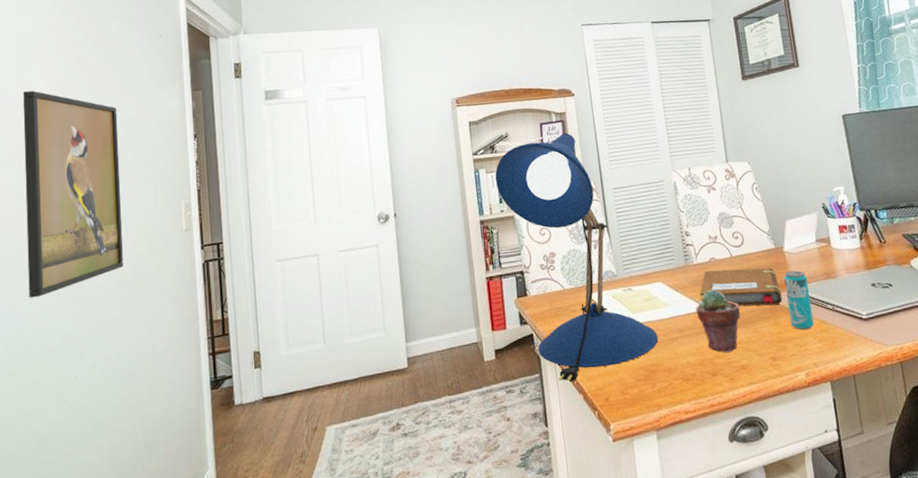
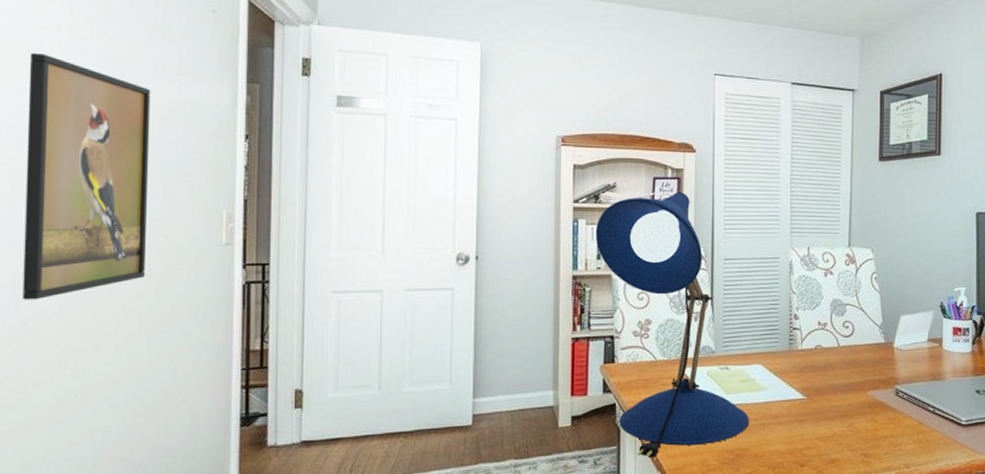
potted succulent: present [695,290,741,353] -> none [793,379,839,445]
notebook: present [699,267,782,307] -> none [799,357,883,402]
beverage can: present [784,270,814,330] -> none [889,368,913,430]

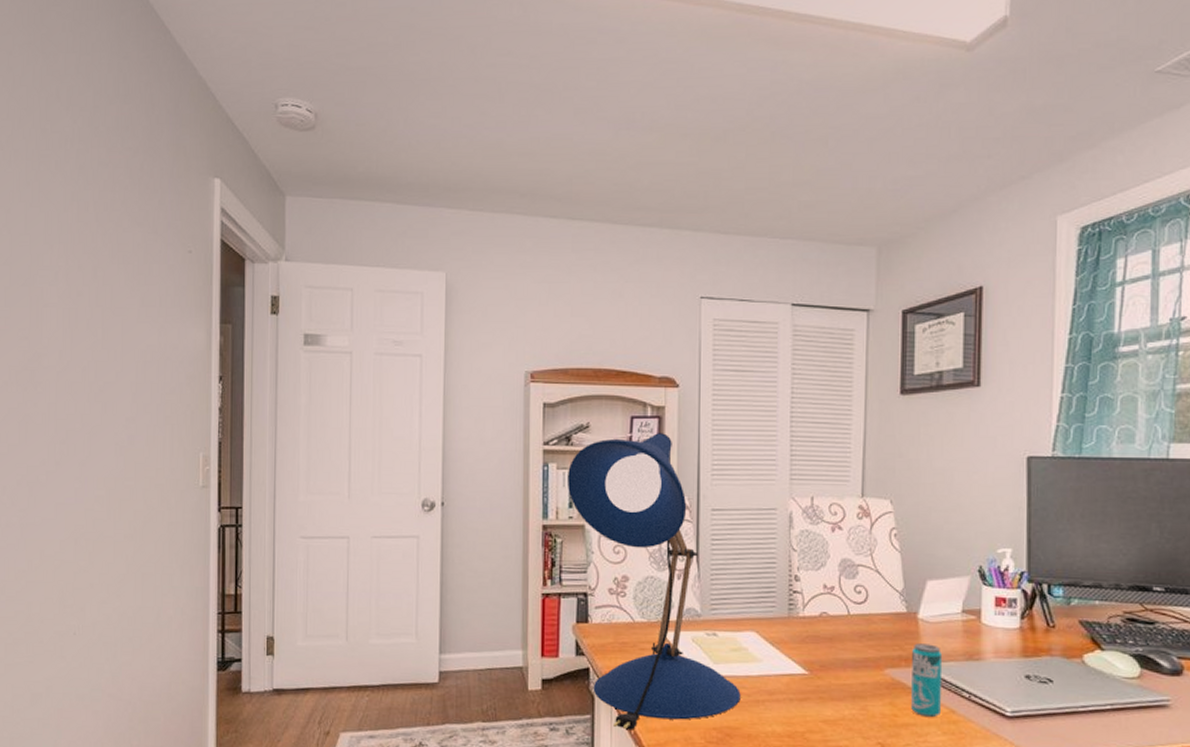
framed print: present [22,53,151,300] -> none [29,301,135,539]
beverage can: none [889,368,913,430] -> present [911,643,943,718]

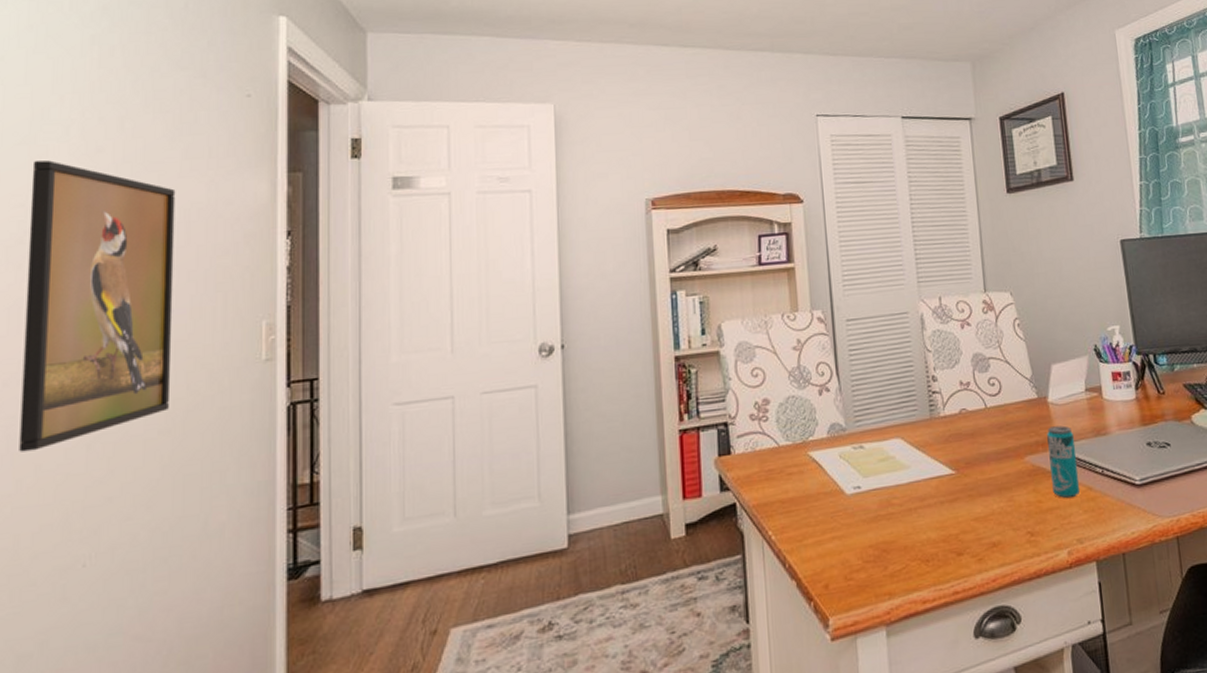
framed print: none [29,301,135,539] -> present [19,160,176,452]
desk lamp: present [566,433,741,730] -> none [697,249,893,565]

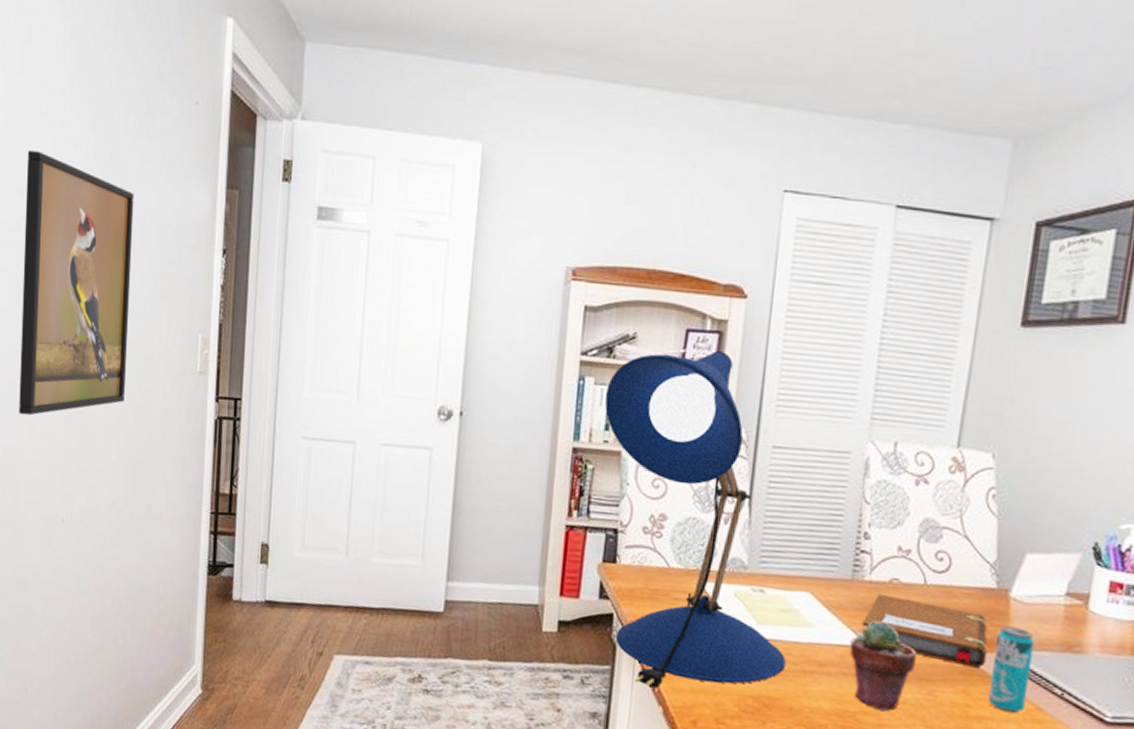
desk lamp: none [697,249,893,565] -> present [605,351,786,688]
potted succulent: none [940,448,994,527] -> present [849,621,917,712]
notebook: none [946,422,1043,470] -> present [861,593,988,669]

